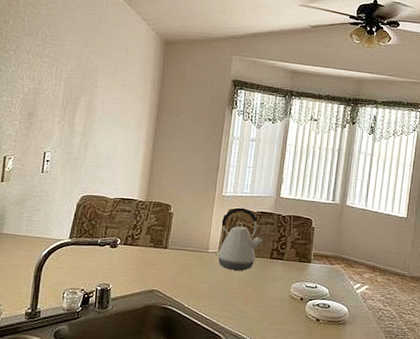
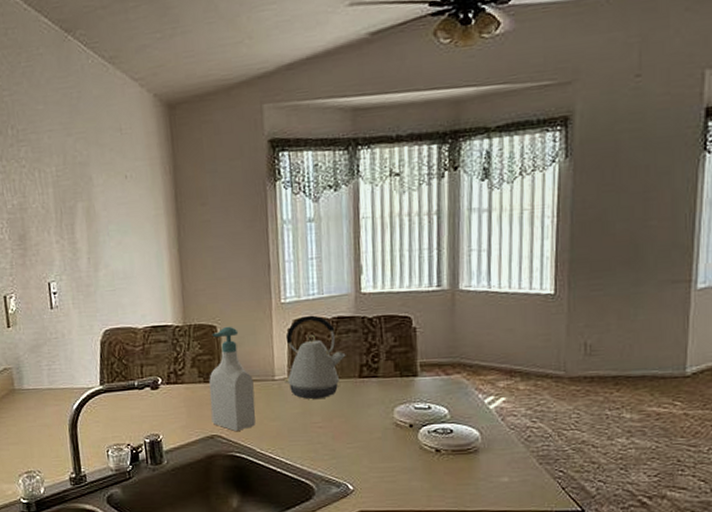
soap bottle: none [154,206,192,288] -> present [209,326,256,431]

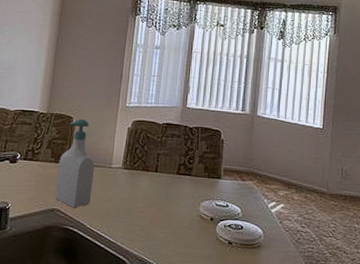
kettle: present [285,315,346,399] -> none [119,119,169,188]

